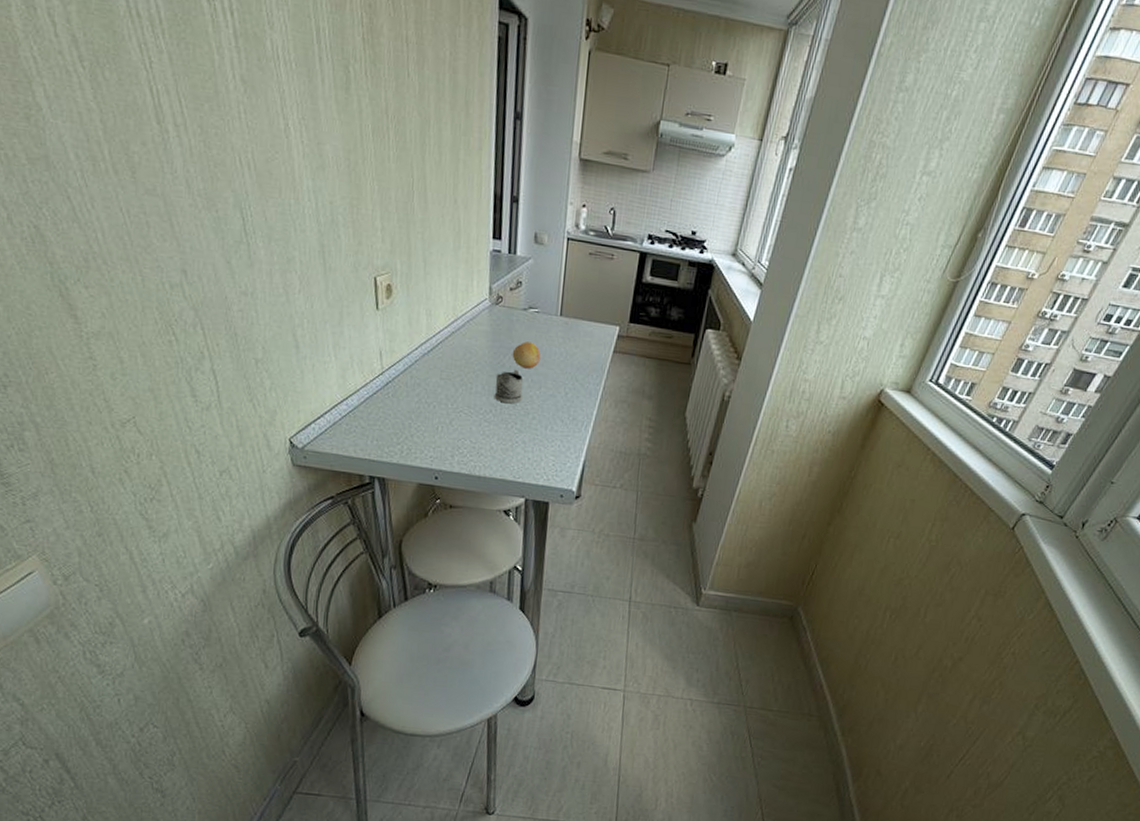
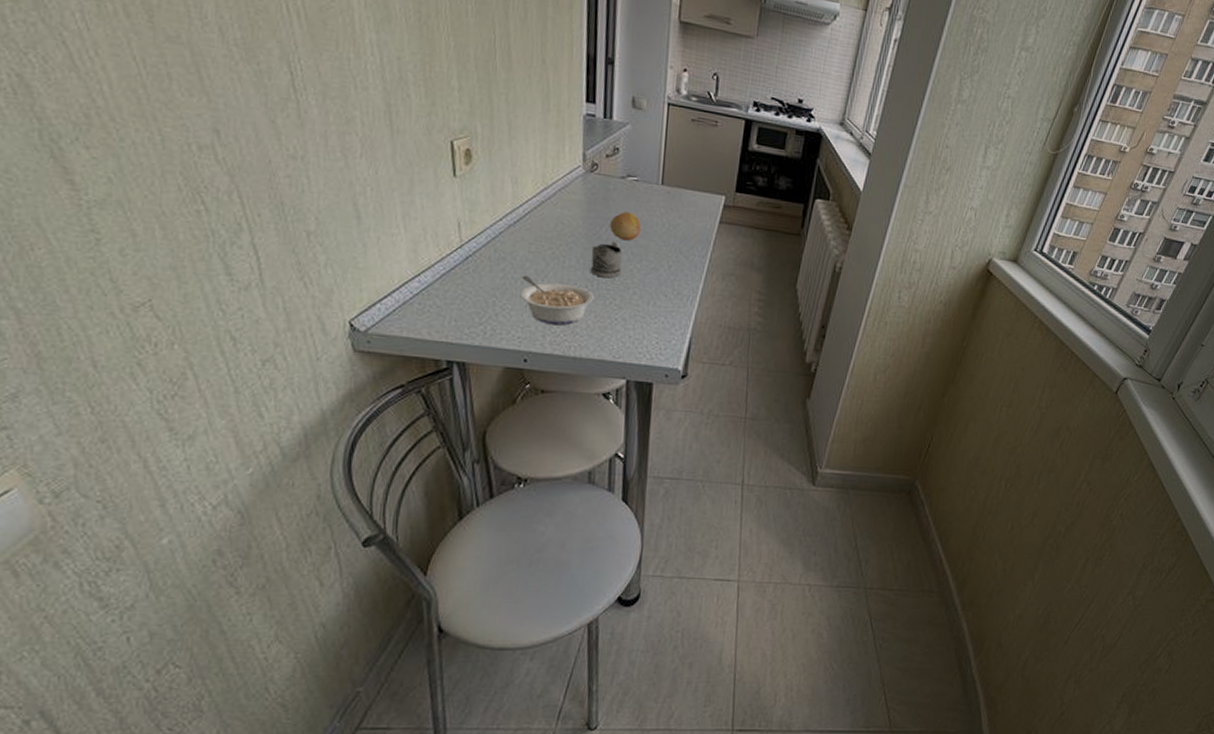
legume: none [432,400,497,447] -> present [520,275,594,326]

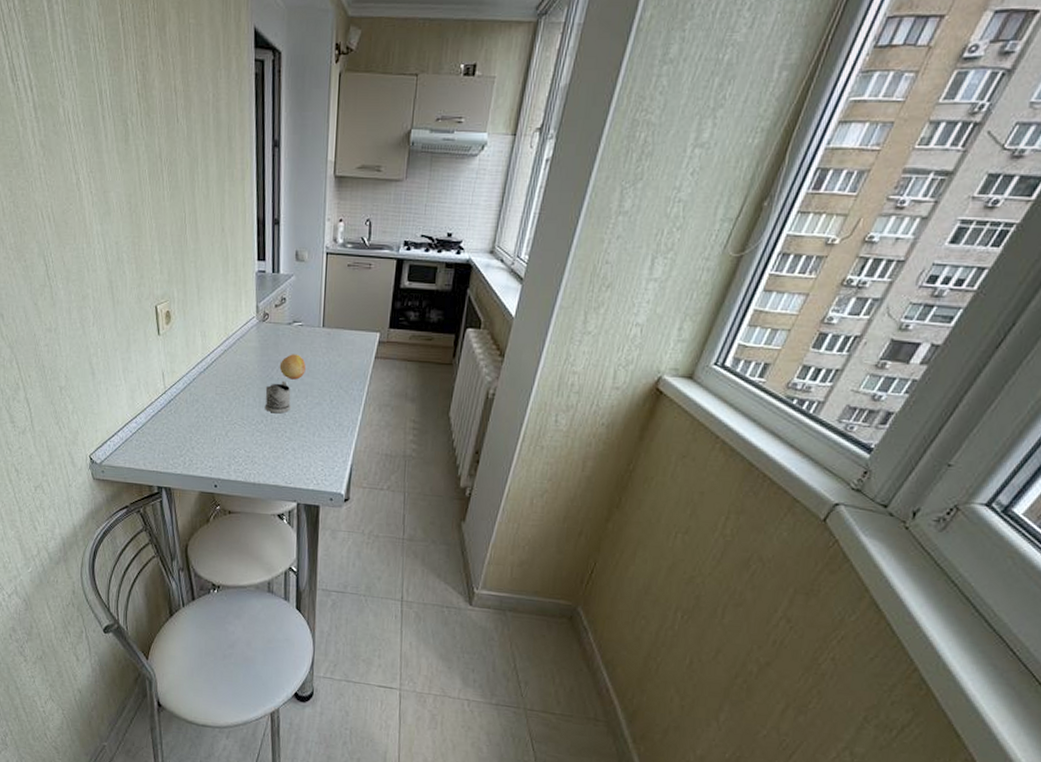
legume: present [520,275,594,326] -> none [210,414,268,456]

